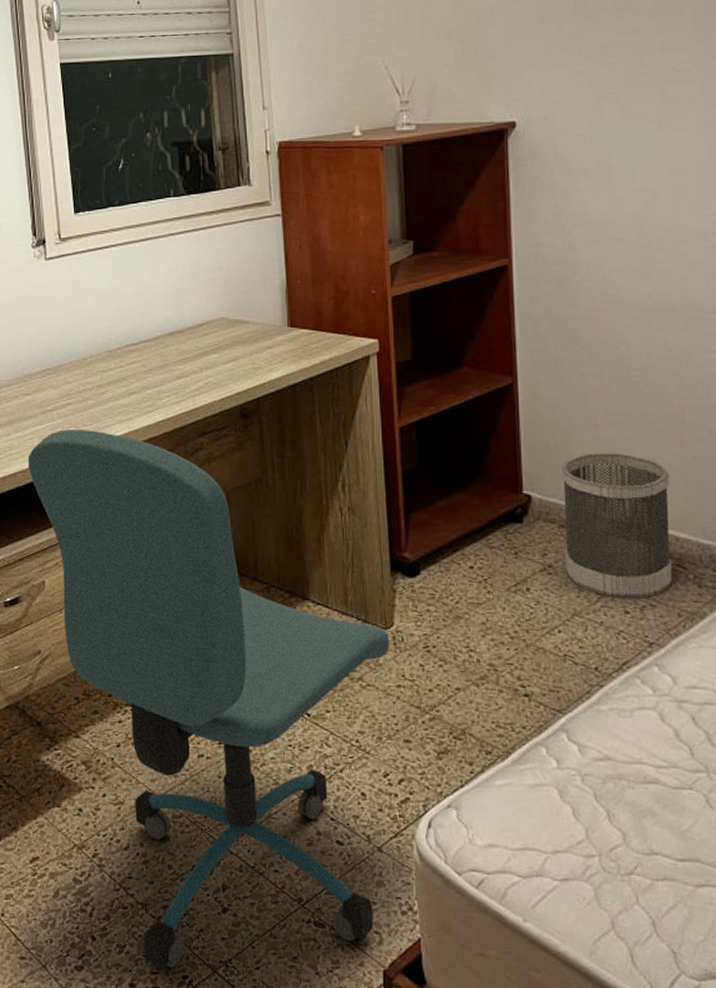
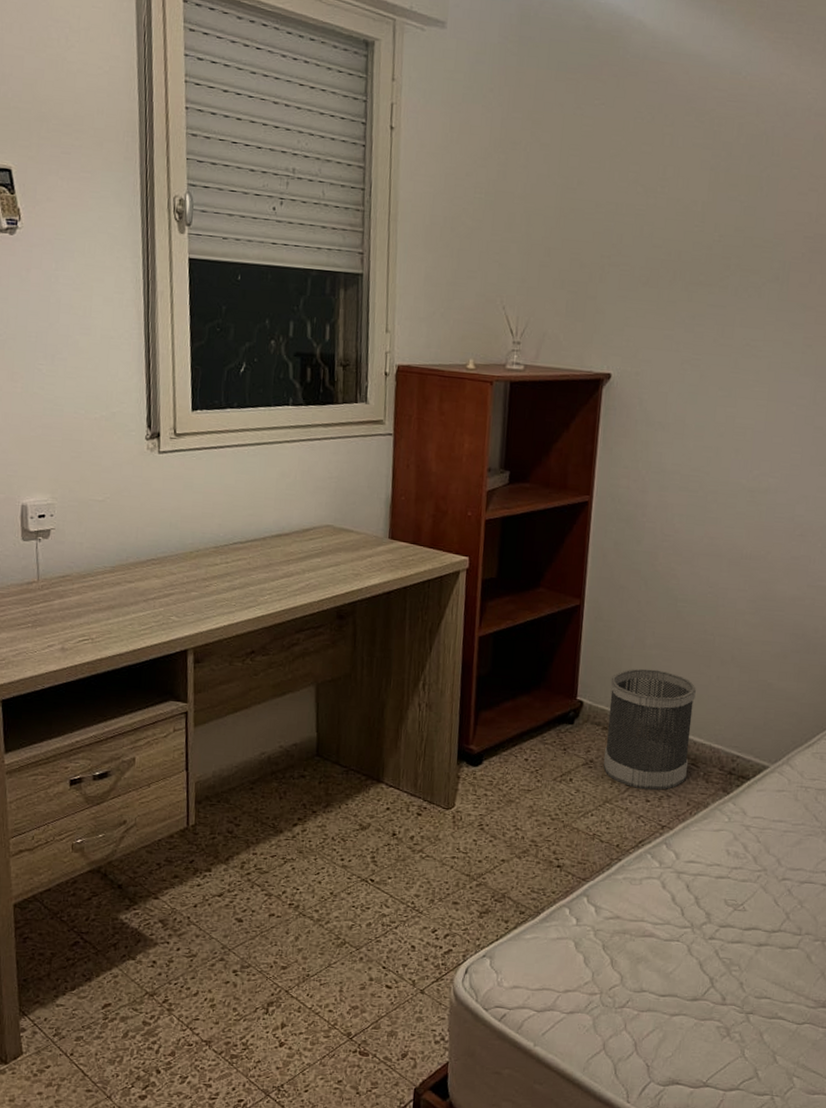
office chair: present [28,429,389,970] -> none [126,617,450,1096]

